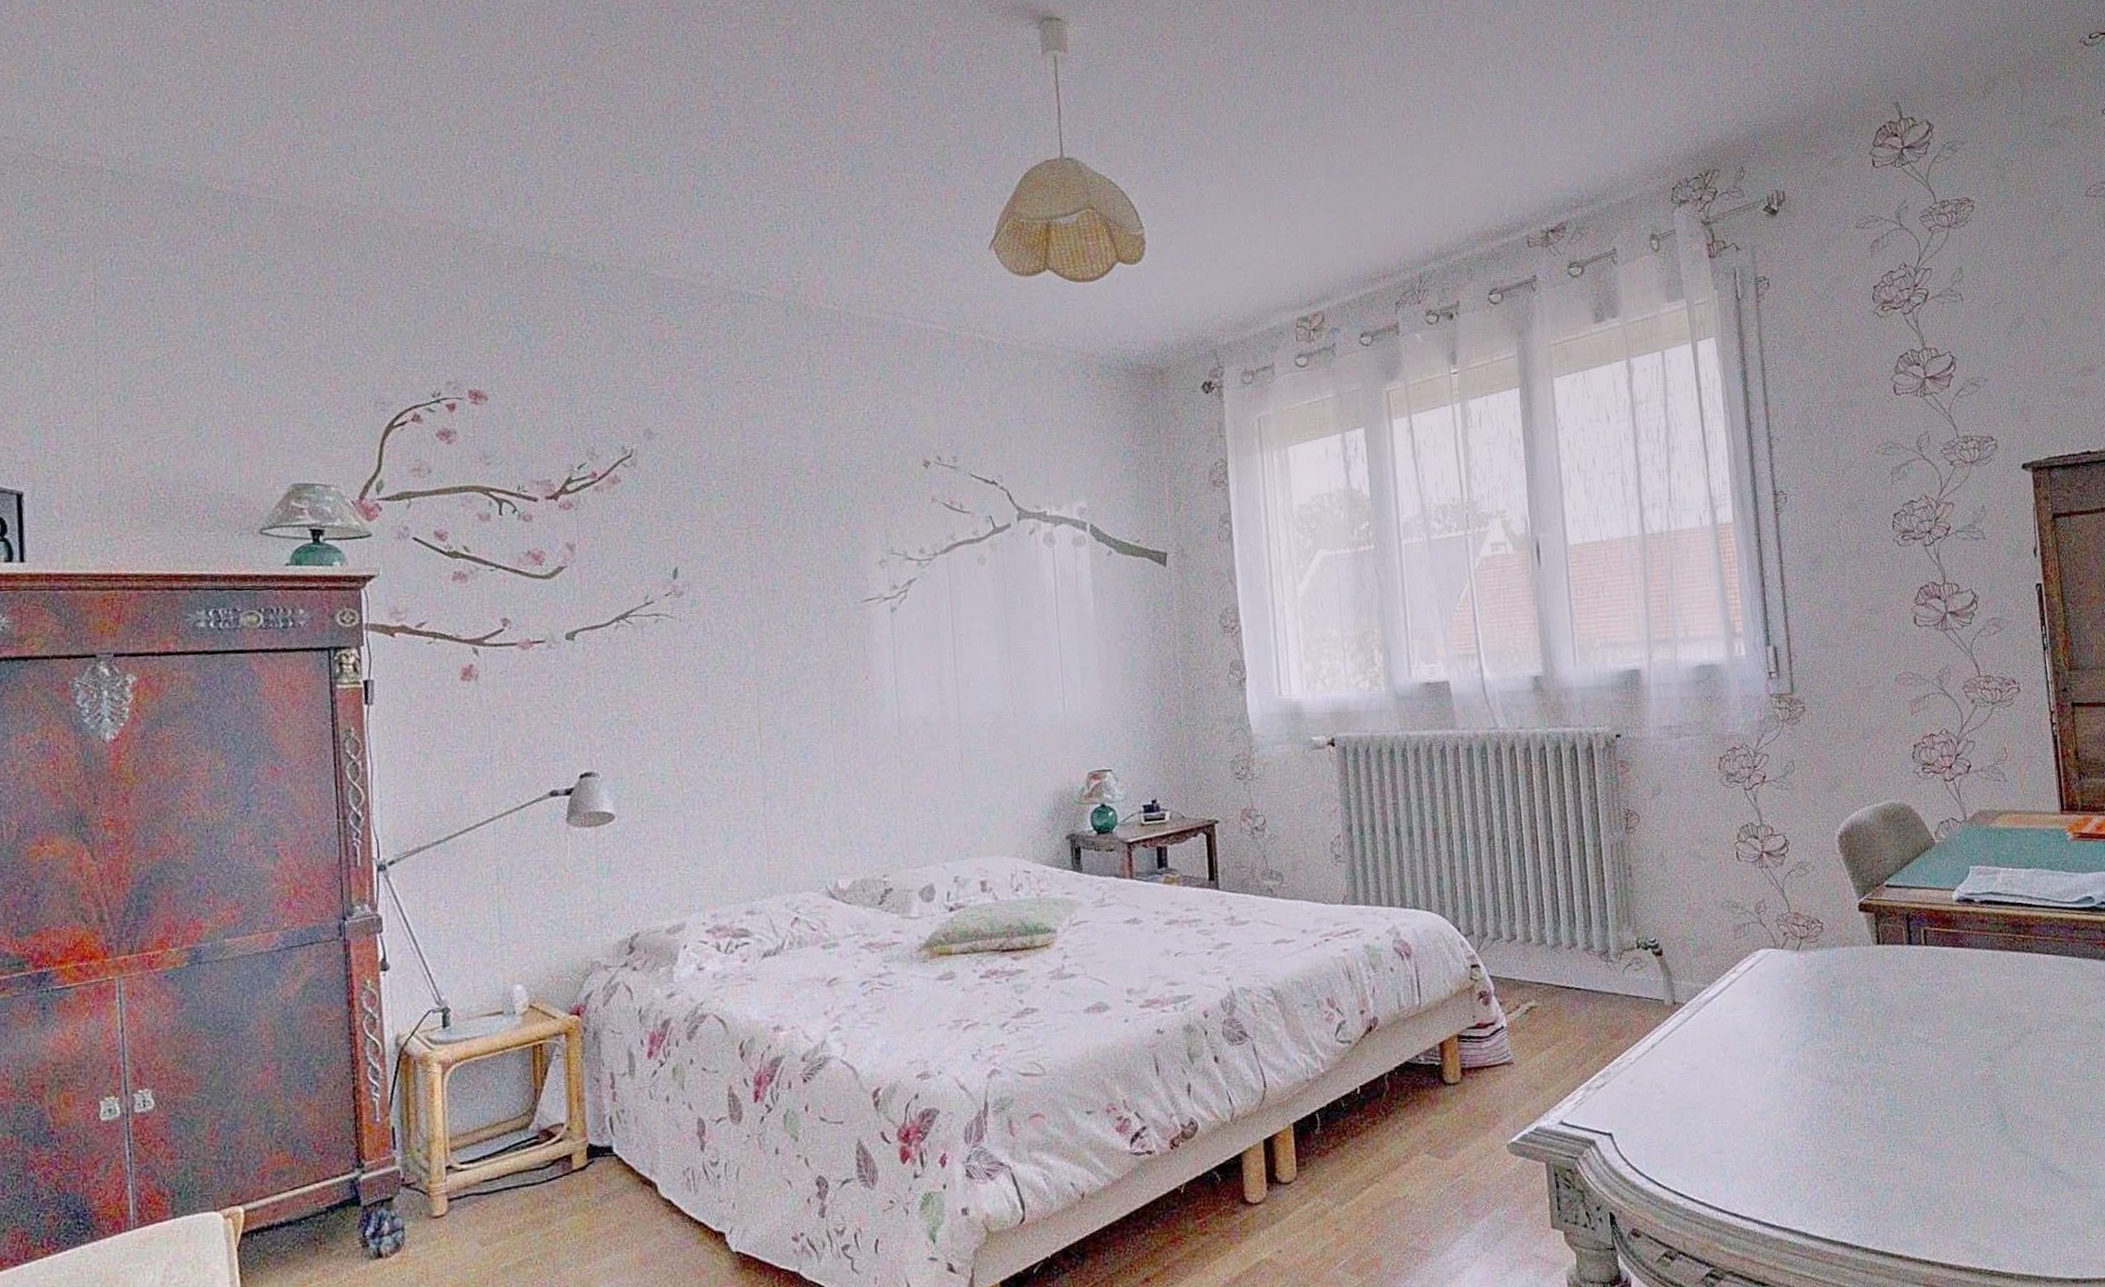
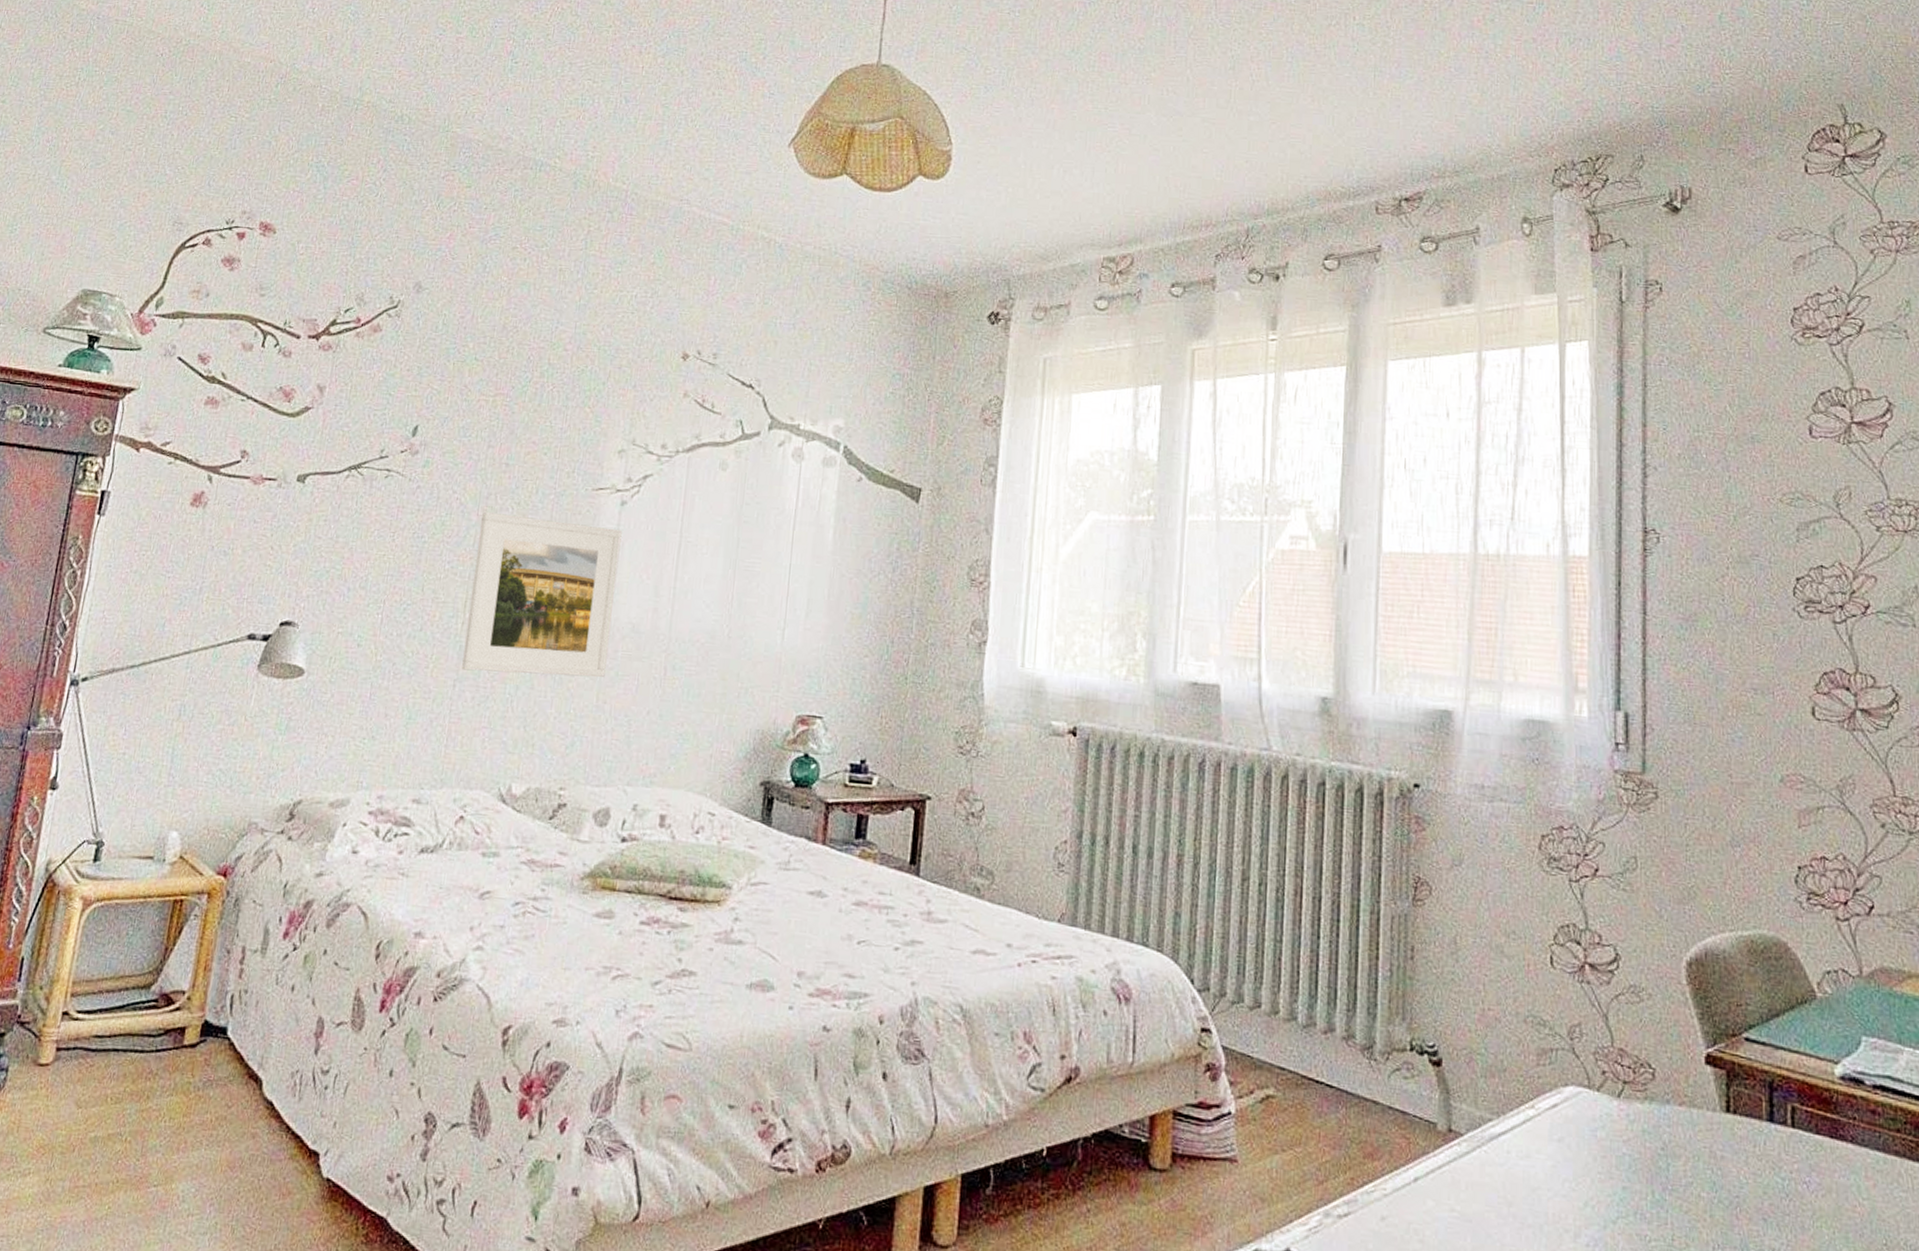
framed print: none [759,634,906,787] -> present [462,511,622,678]

